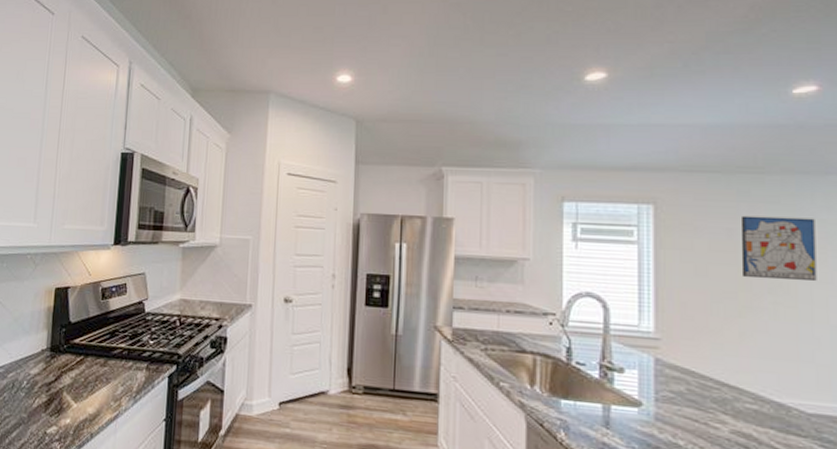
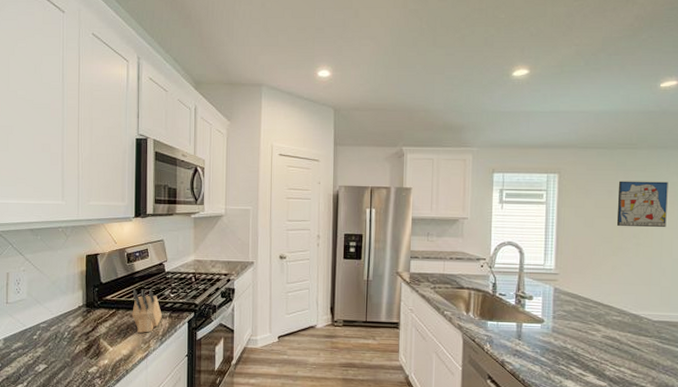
knife block: none [102,332,138,388] -> present [132,289,162,333]

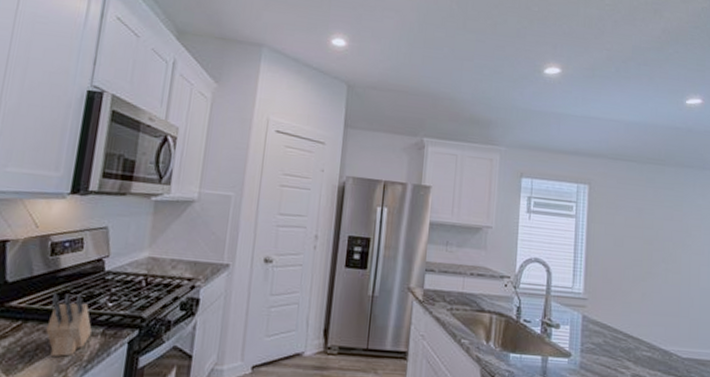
wall art: present [616,181,668,227] -> none [646,198,695,252]

